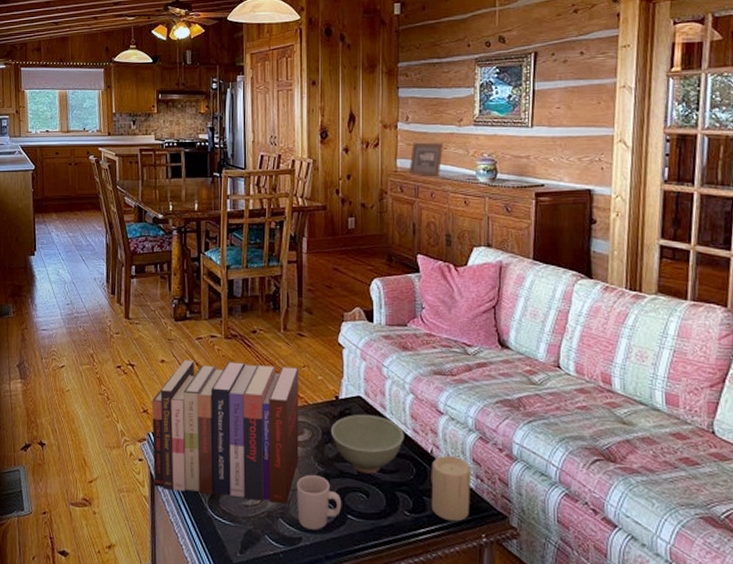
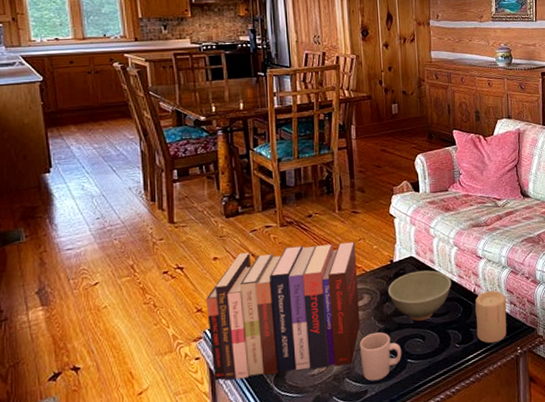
picture frame: present [409,142,444,177] -> none [441,36,469,65]

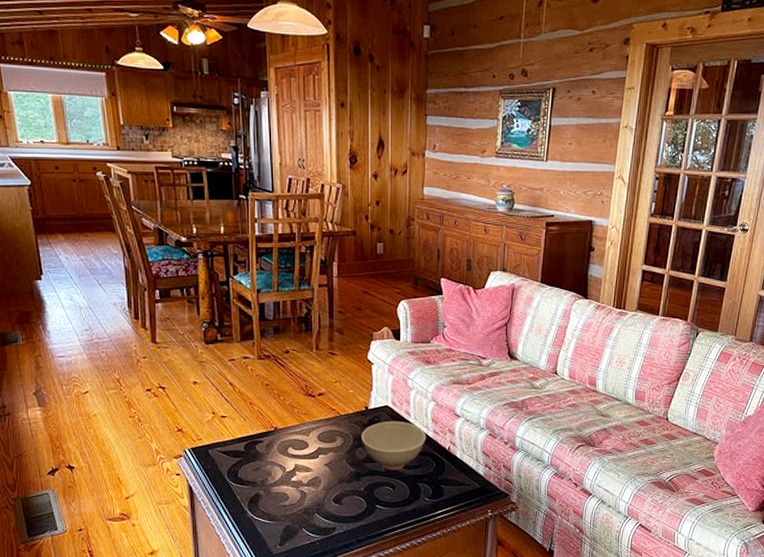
books: present [205,241,360,382] -> none [185,379,332,502]
mug: present [359,332,402,381] -> none [330,475,371,520]
candle: present [475,290,507,344] -> none [447,450,482,502]

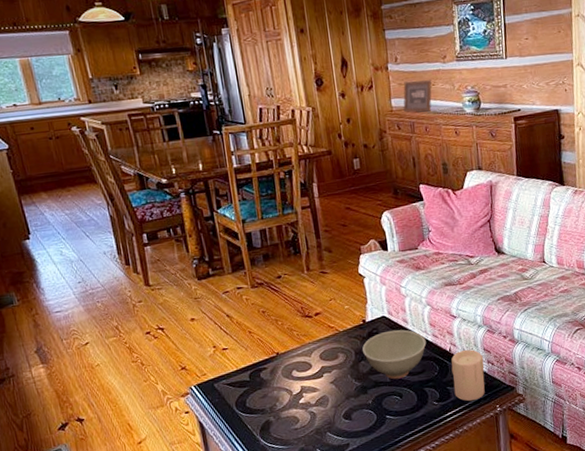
picture frame: none [435,171,468,206] -> present [403,80,432,113]
candle: none [447,450,482,502] -> present [451,349,485,401]

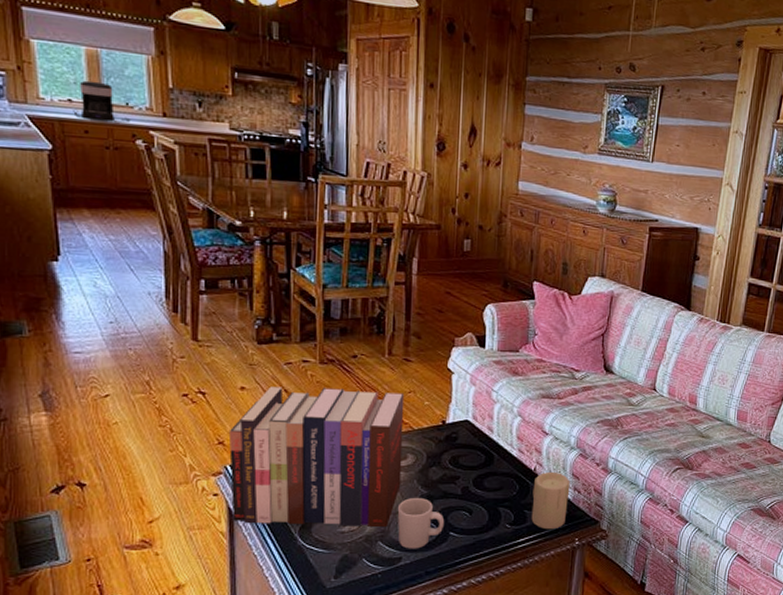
coffee maker: none [19,85,64,119] -> present [73,80,130,123]
books: none [188,301,338,433] -> present [228,386,405,528]
mug: none [338,389,381,436] -> present [397,498,445,549]
bowl: present [362,329,427,380] -> none [436,437,510,493]
picture frame: present [403,80,432,113] -> none [530,165,568,204]

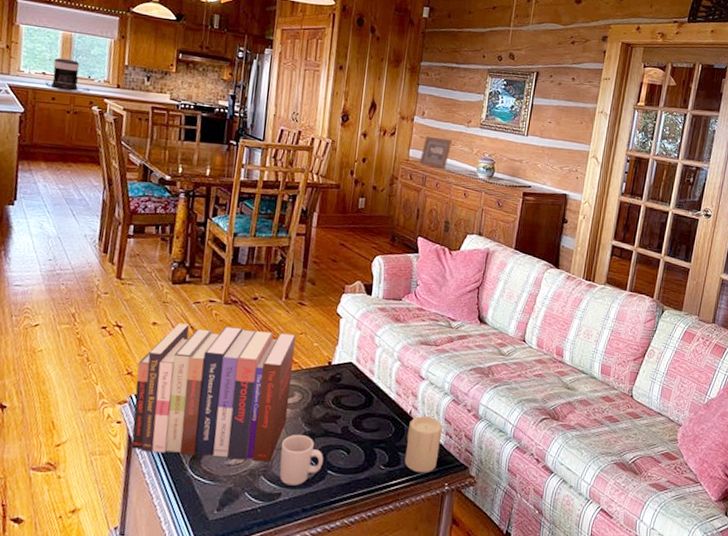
picture frame: none [530,165,568,204] -> present [419,135,453,170]

